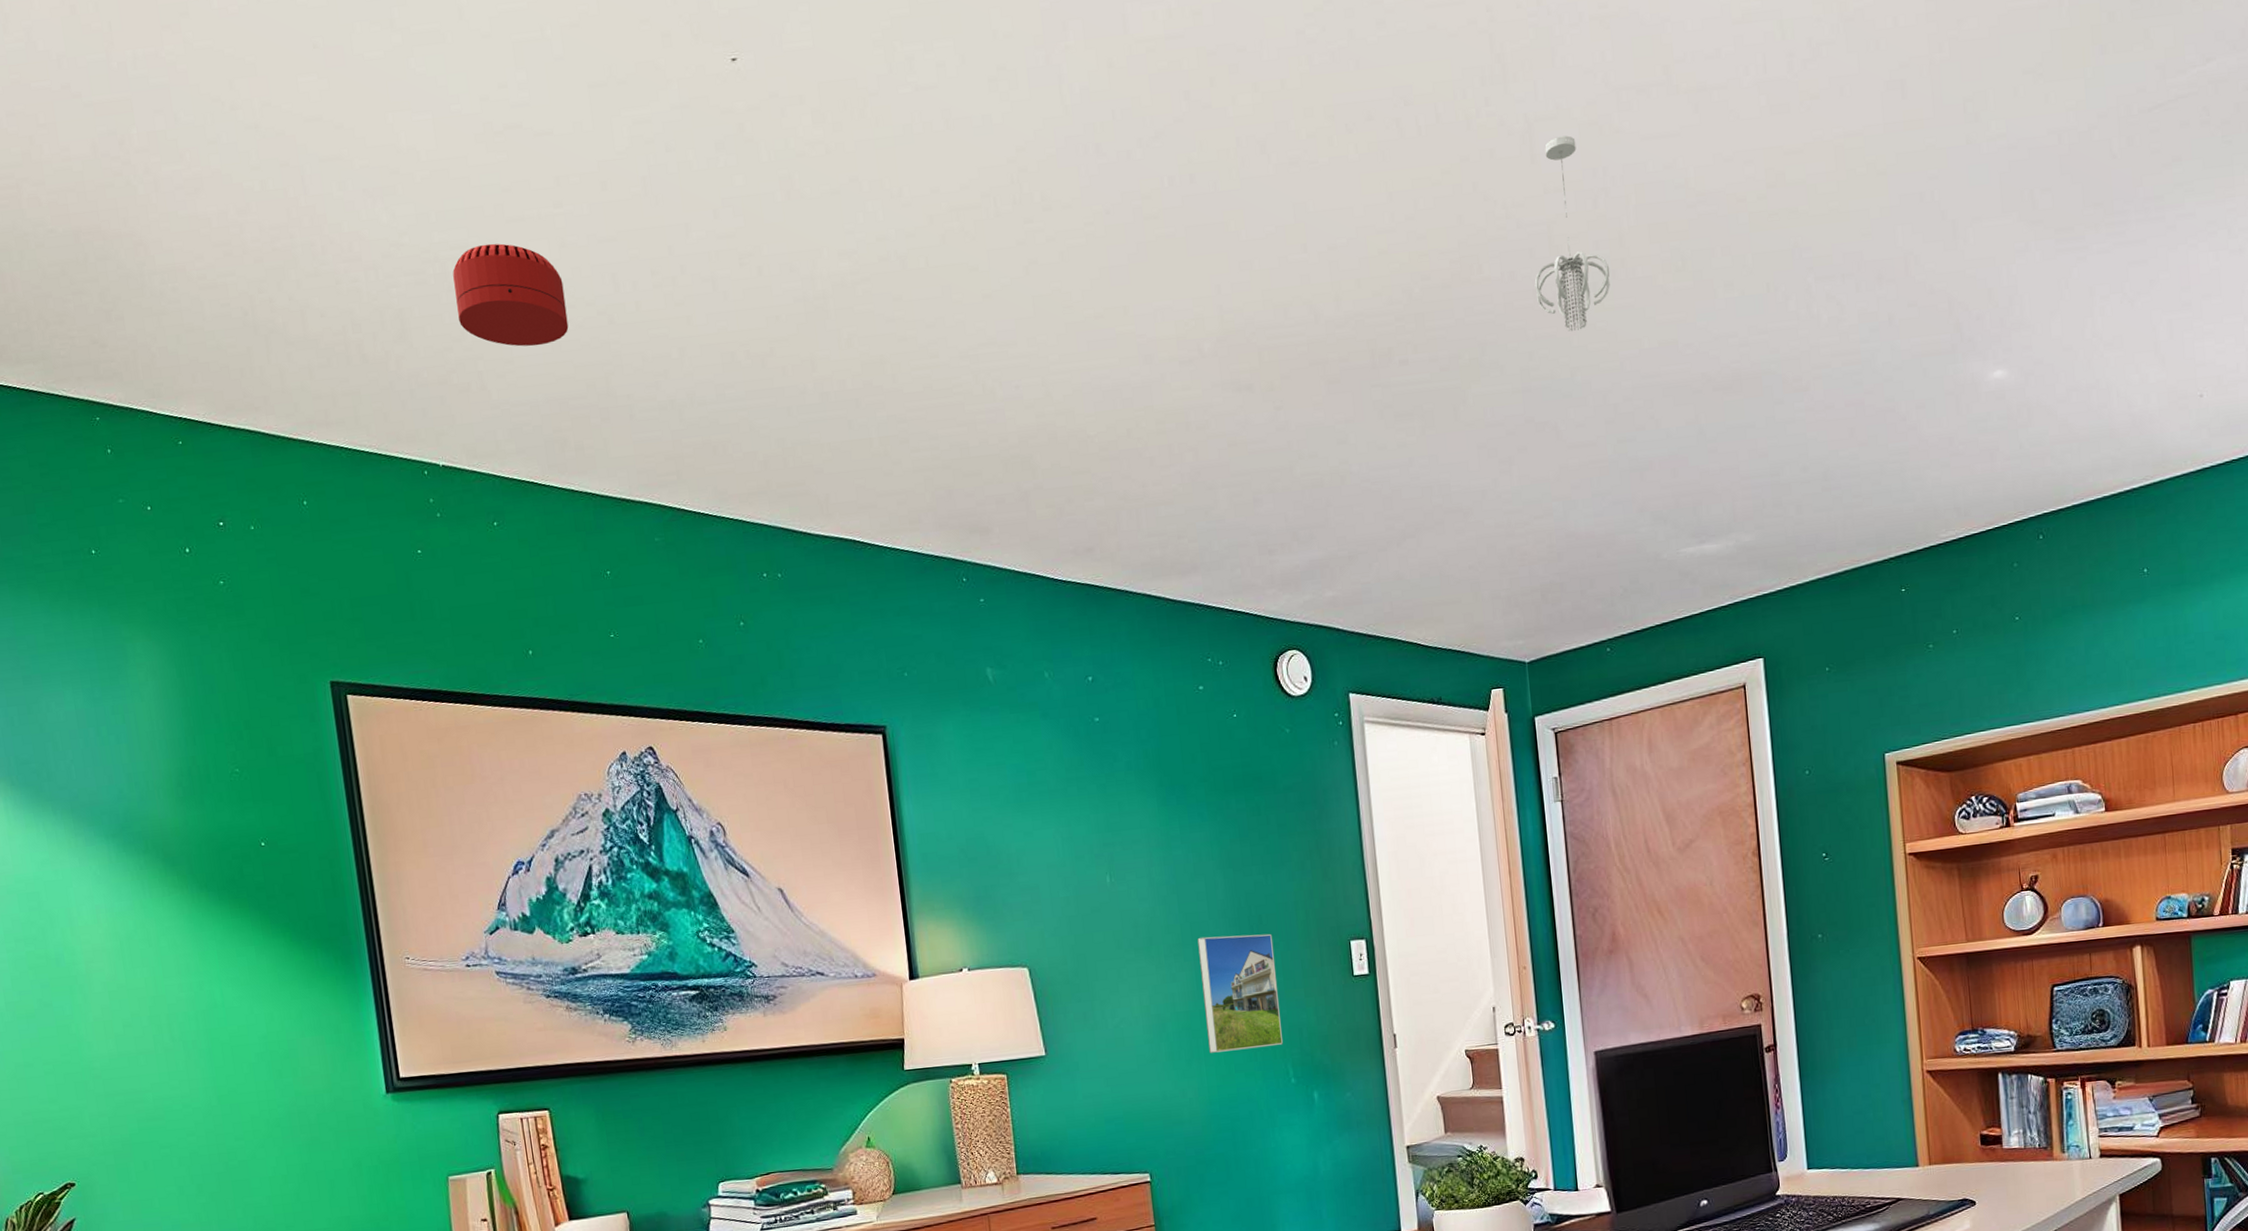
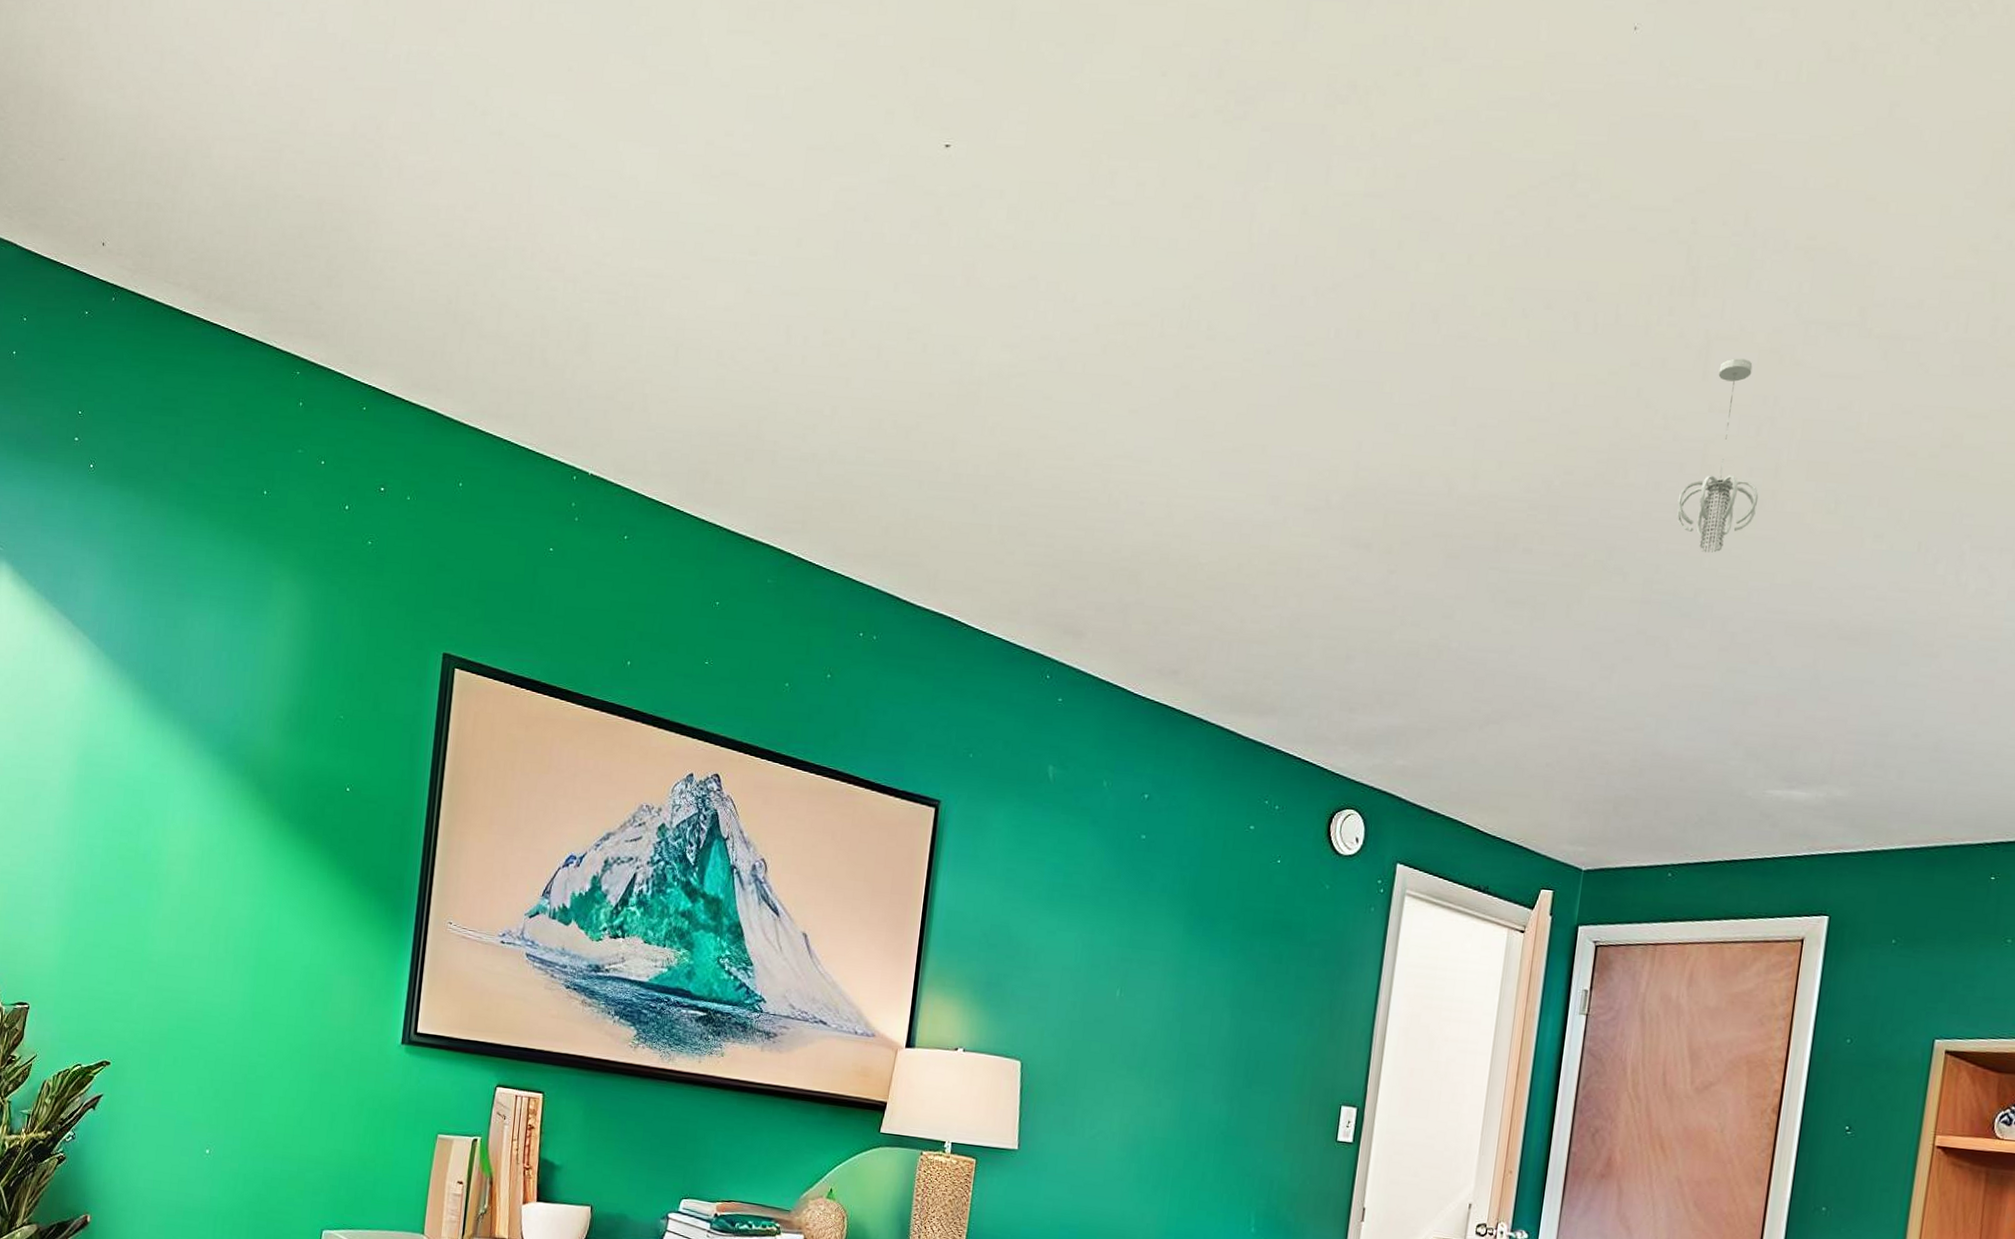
smoke detector: present [453,243,569,347] -> none [638,277,741,380]
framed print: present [1197,933,1283,1053] -> none [1177,1069,1266,1192]

